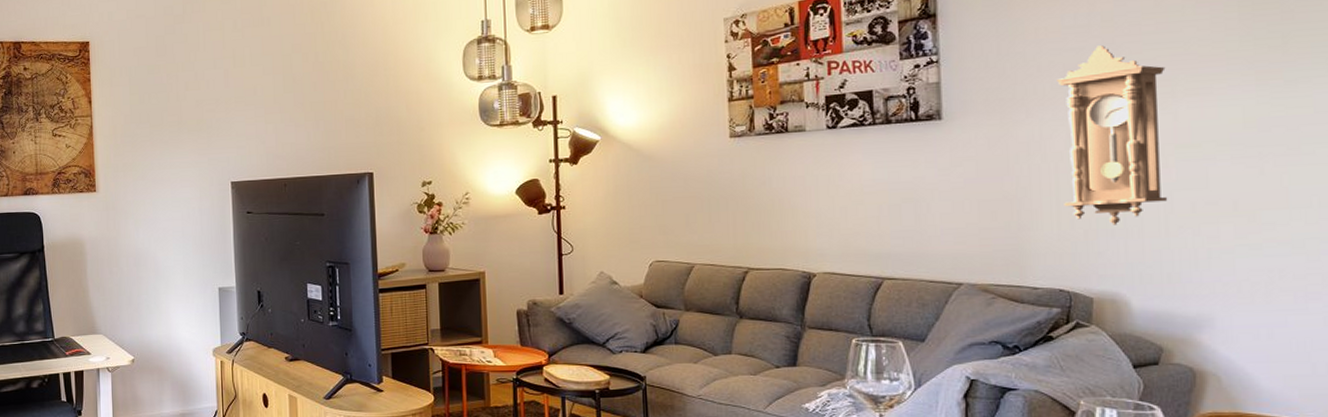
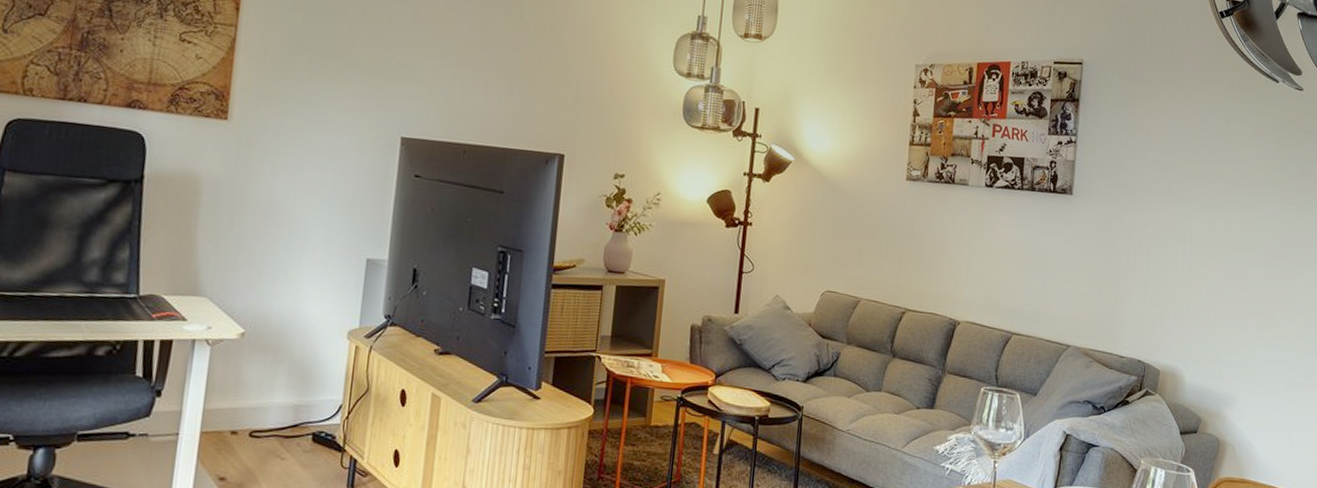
pendulum clock: present [1057,45,1168,225] -> none [1149,153,1228,309]

